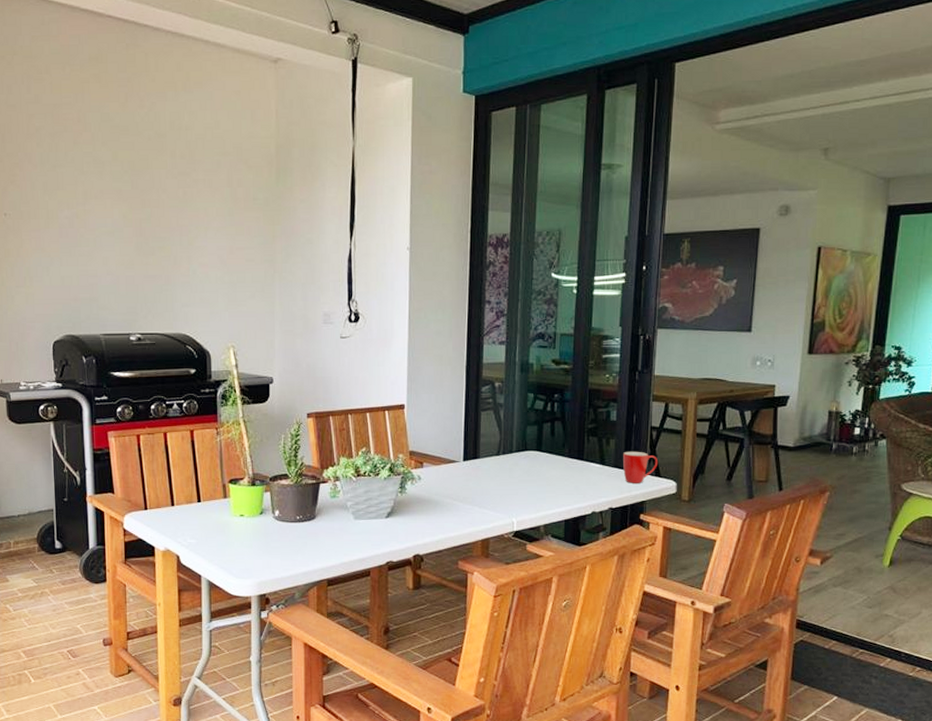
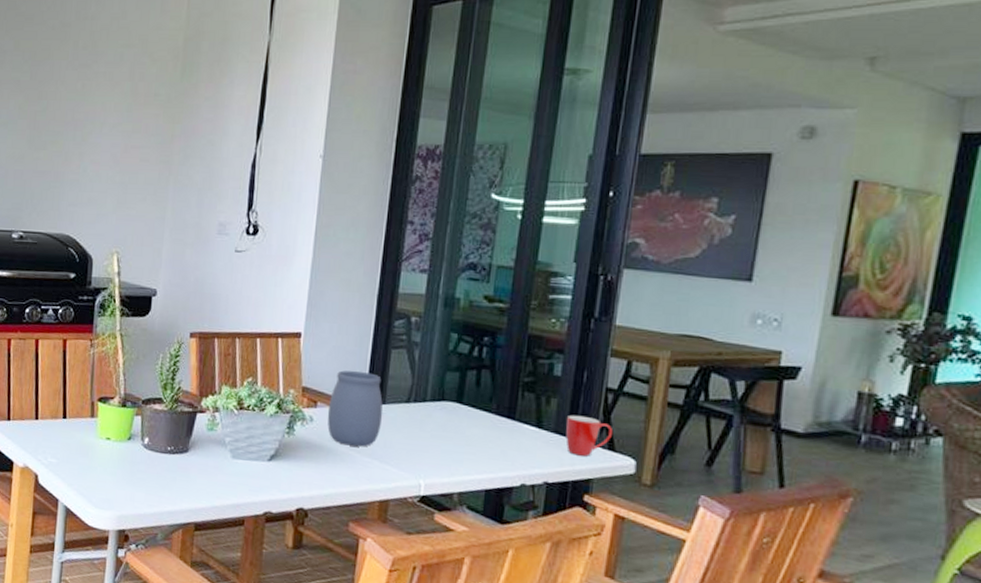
beer mug: none [432,432,479,497] -> present [327,370,383,447]

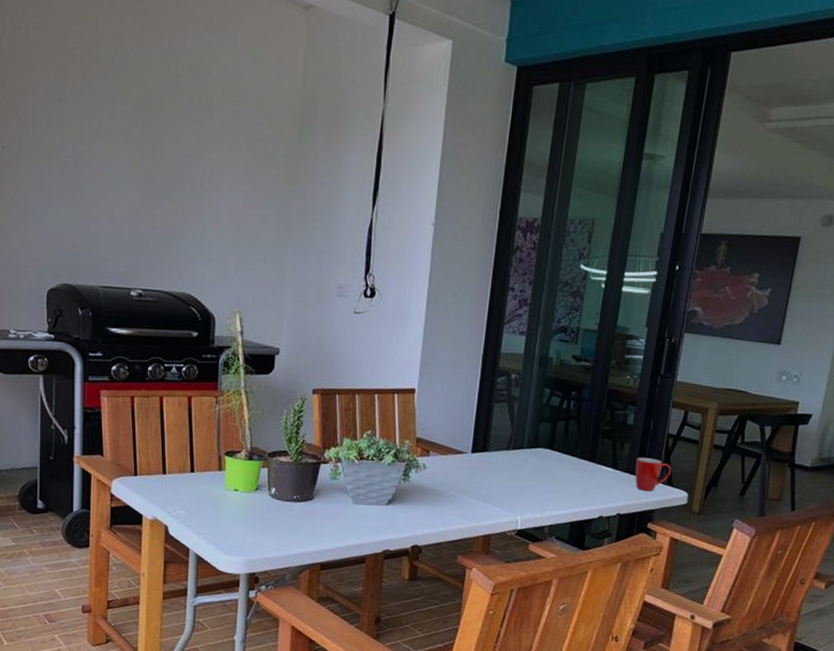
beer mug: present [327,370,383,447] -> none [438,422,487,490]

